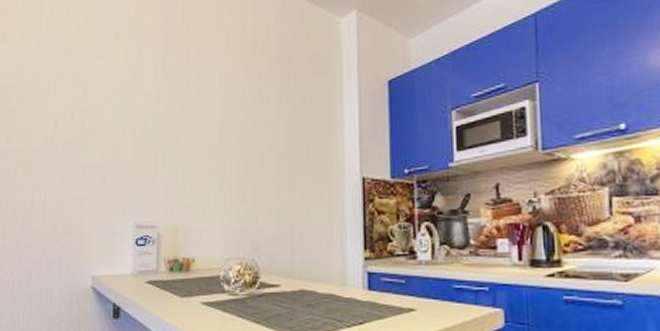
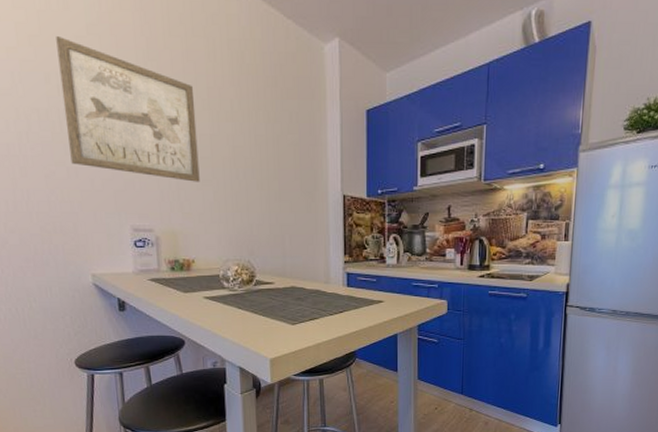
wall art: none [87,44,207,173] -> present [56,37,200,182]

